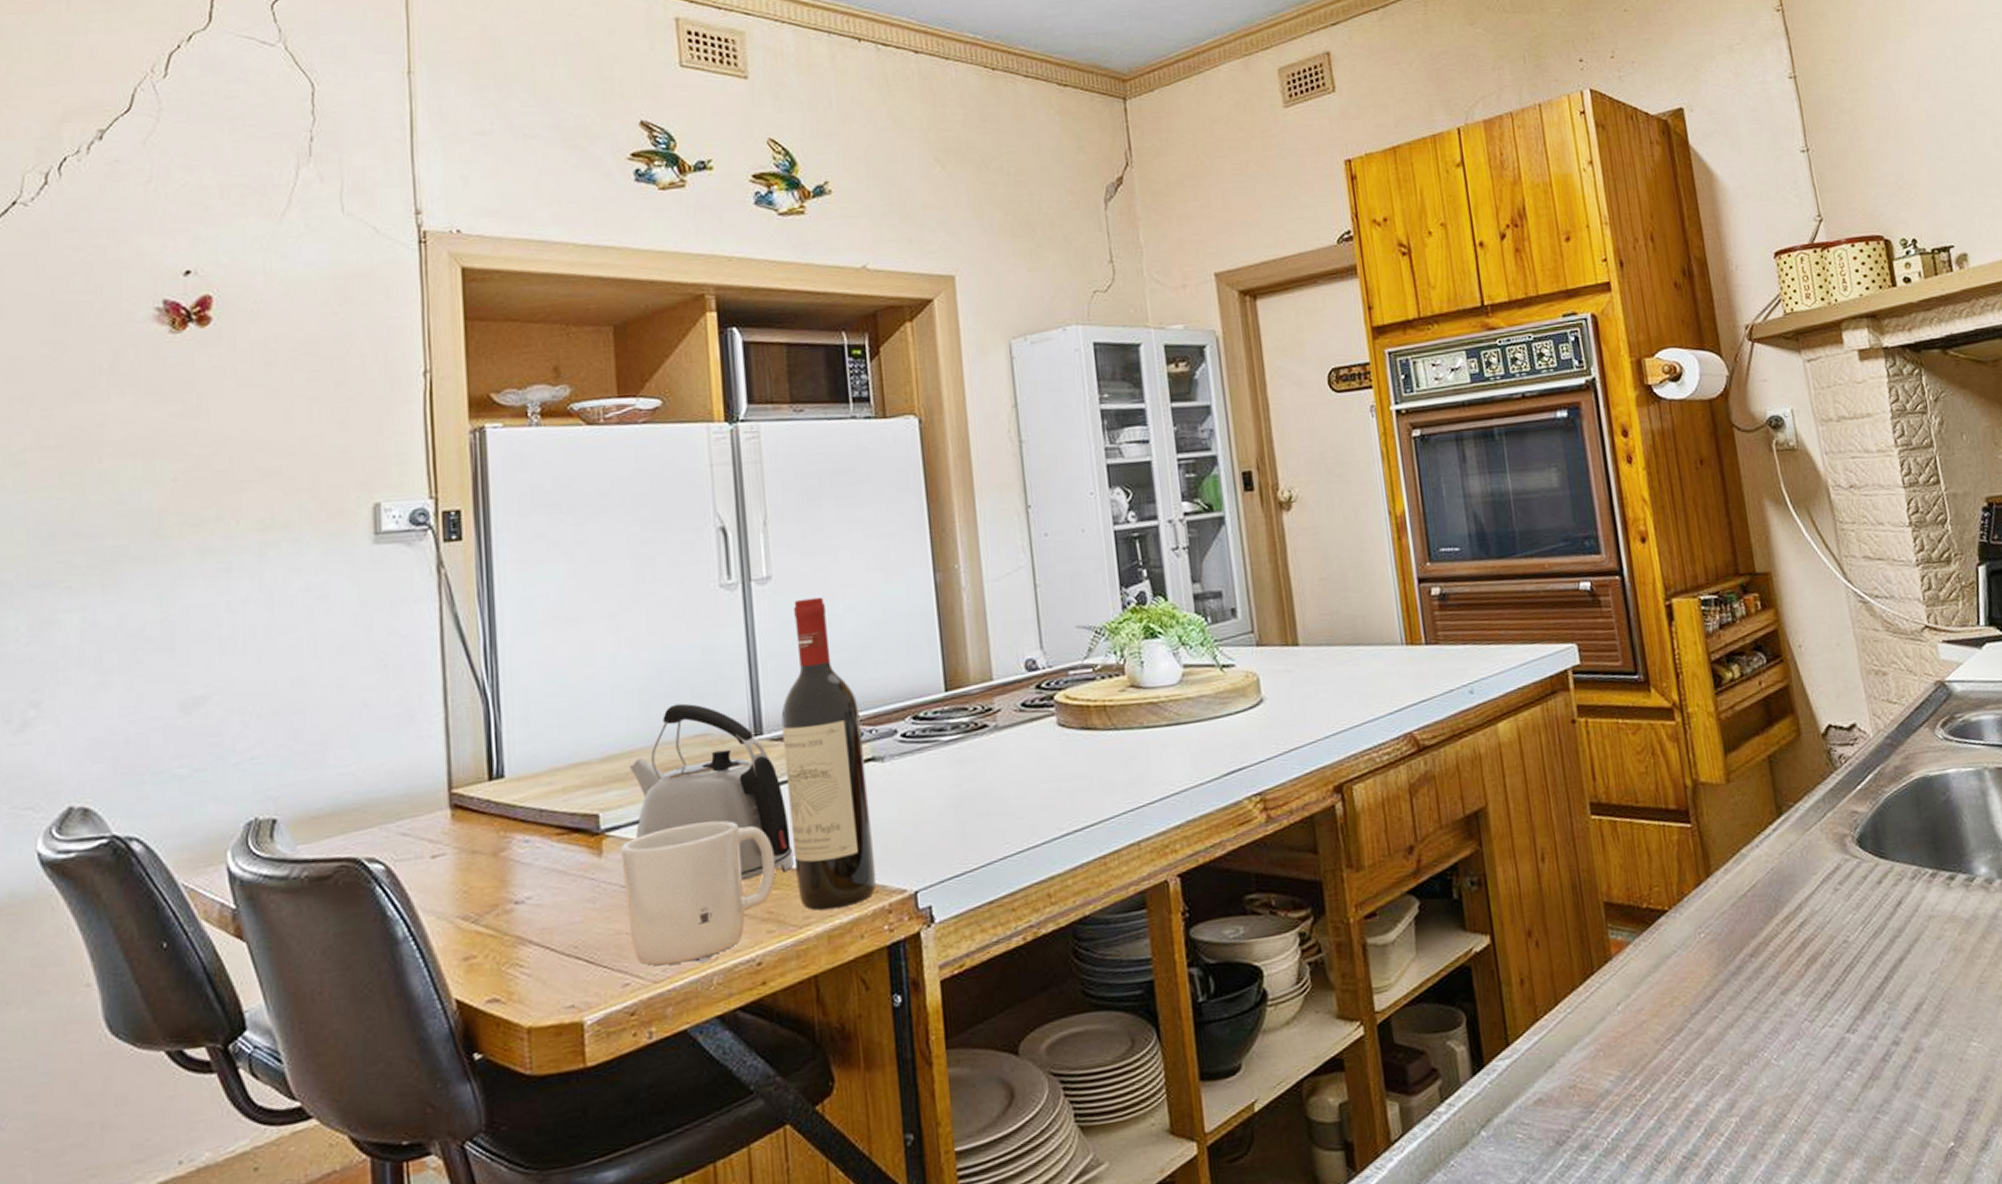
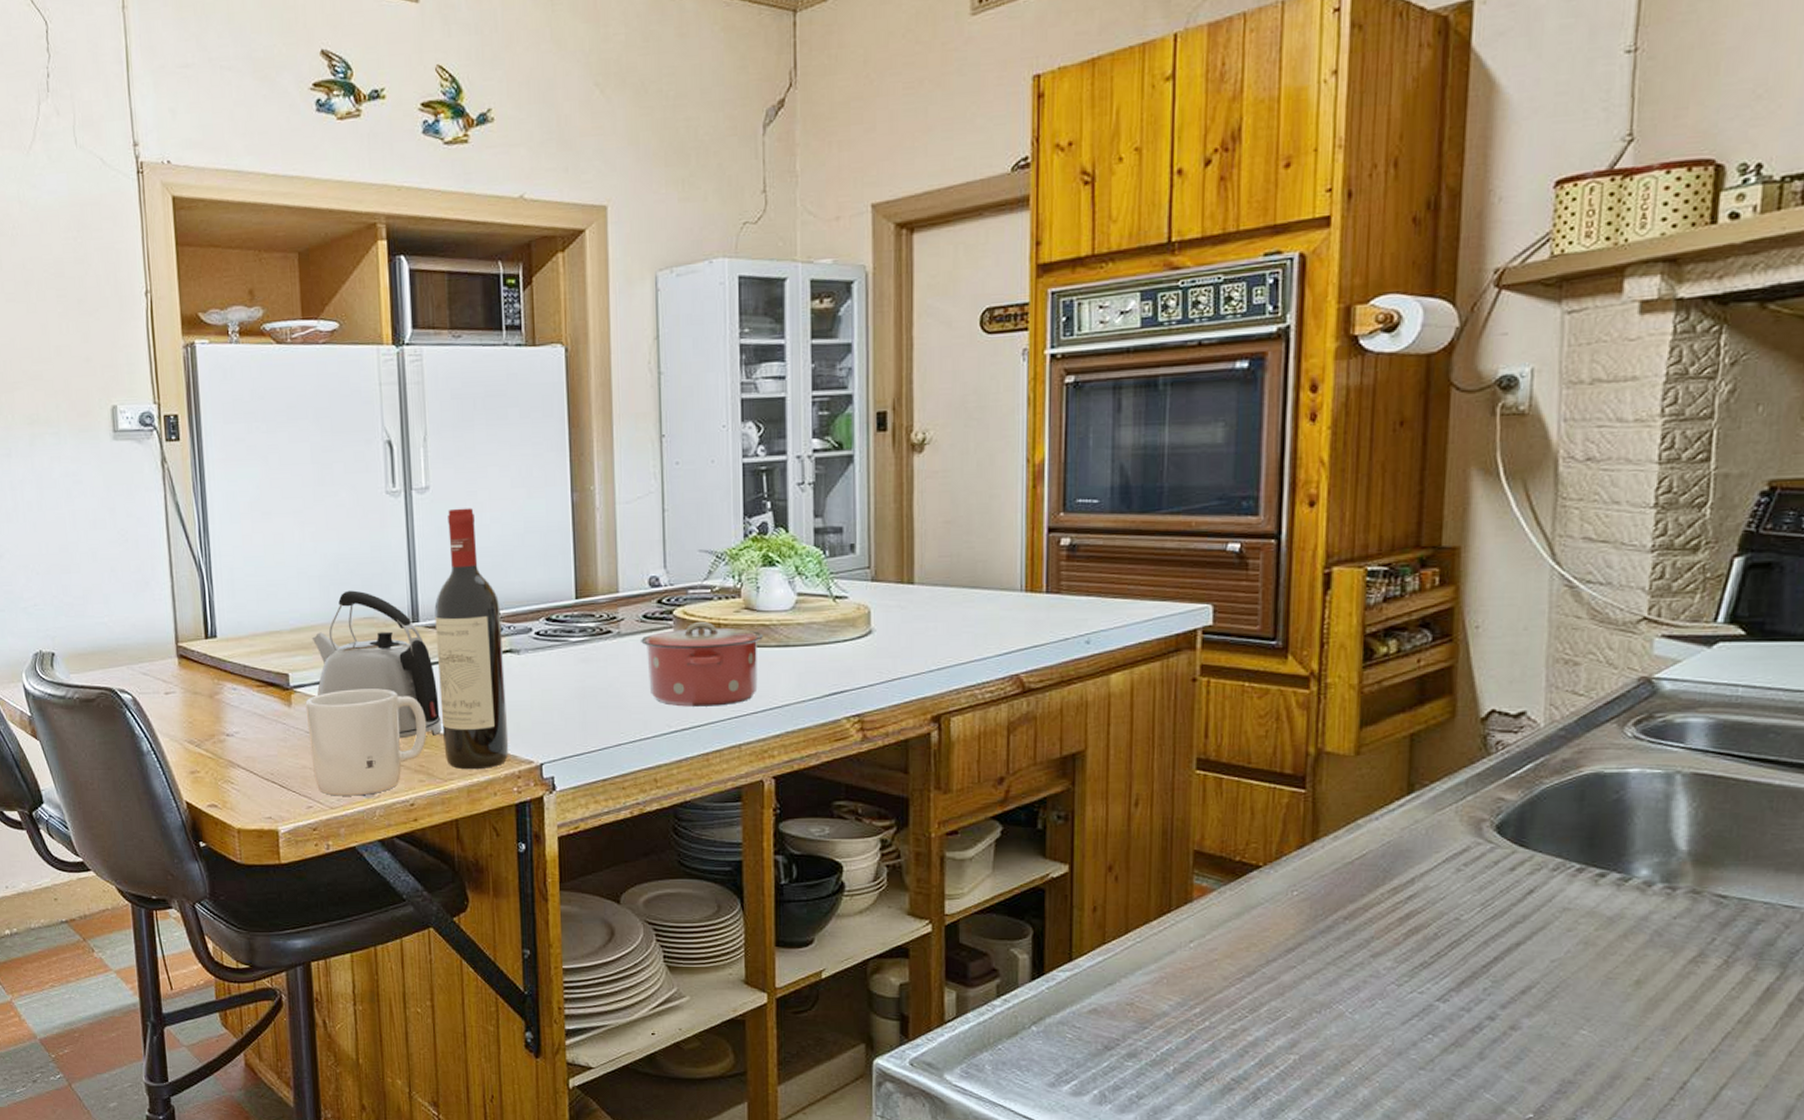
casserole: none [1020,704,1153,804] -> present [640,621,764,707]

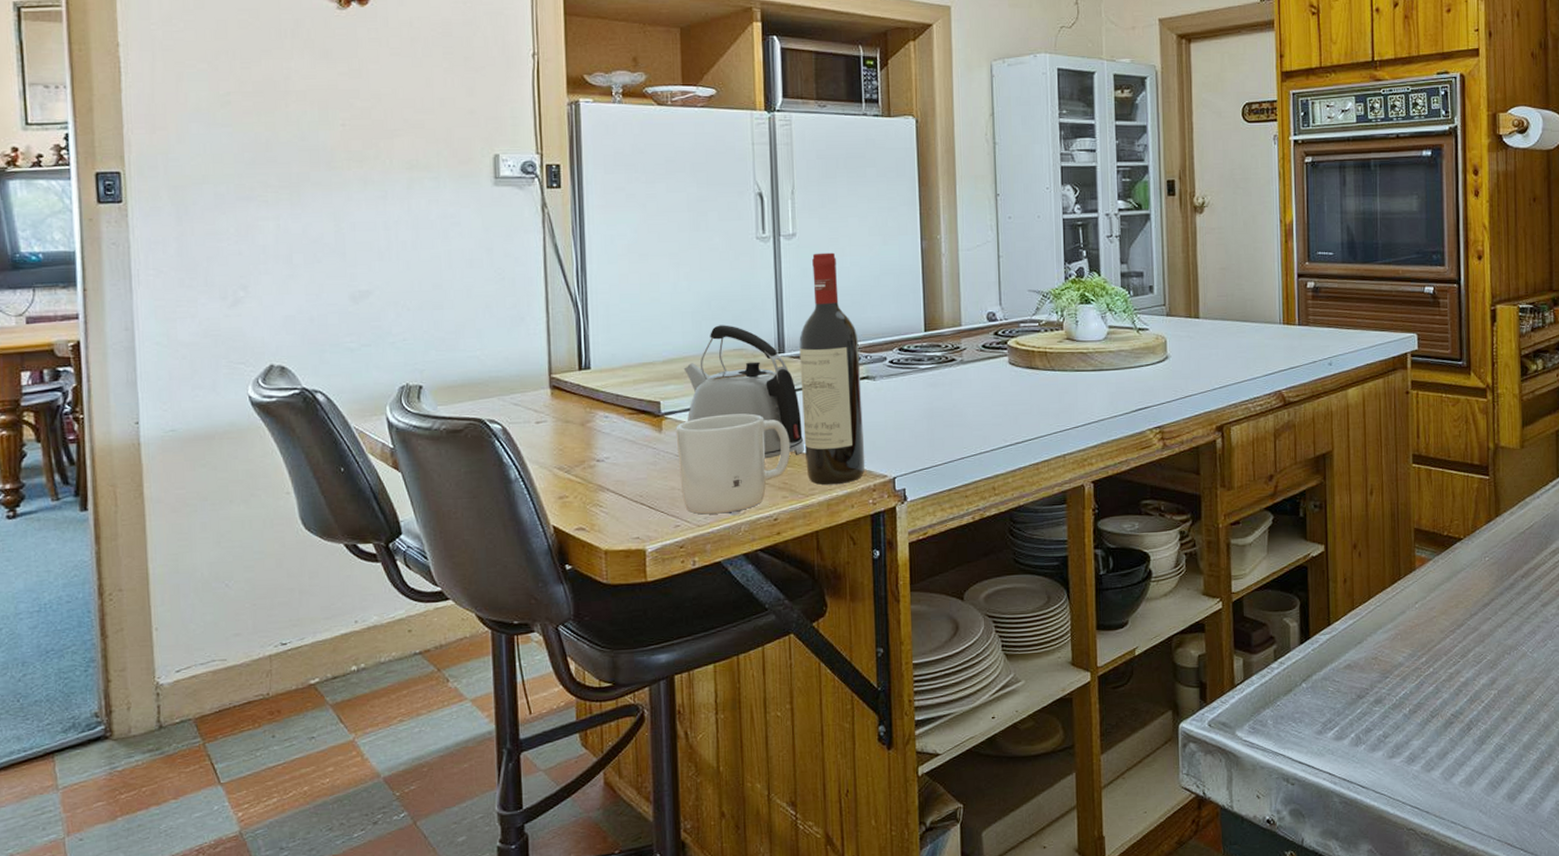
casserole: present [640,621,764,707] -> none [979,350,1083,424]

